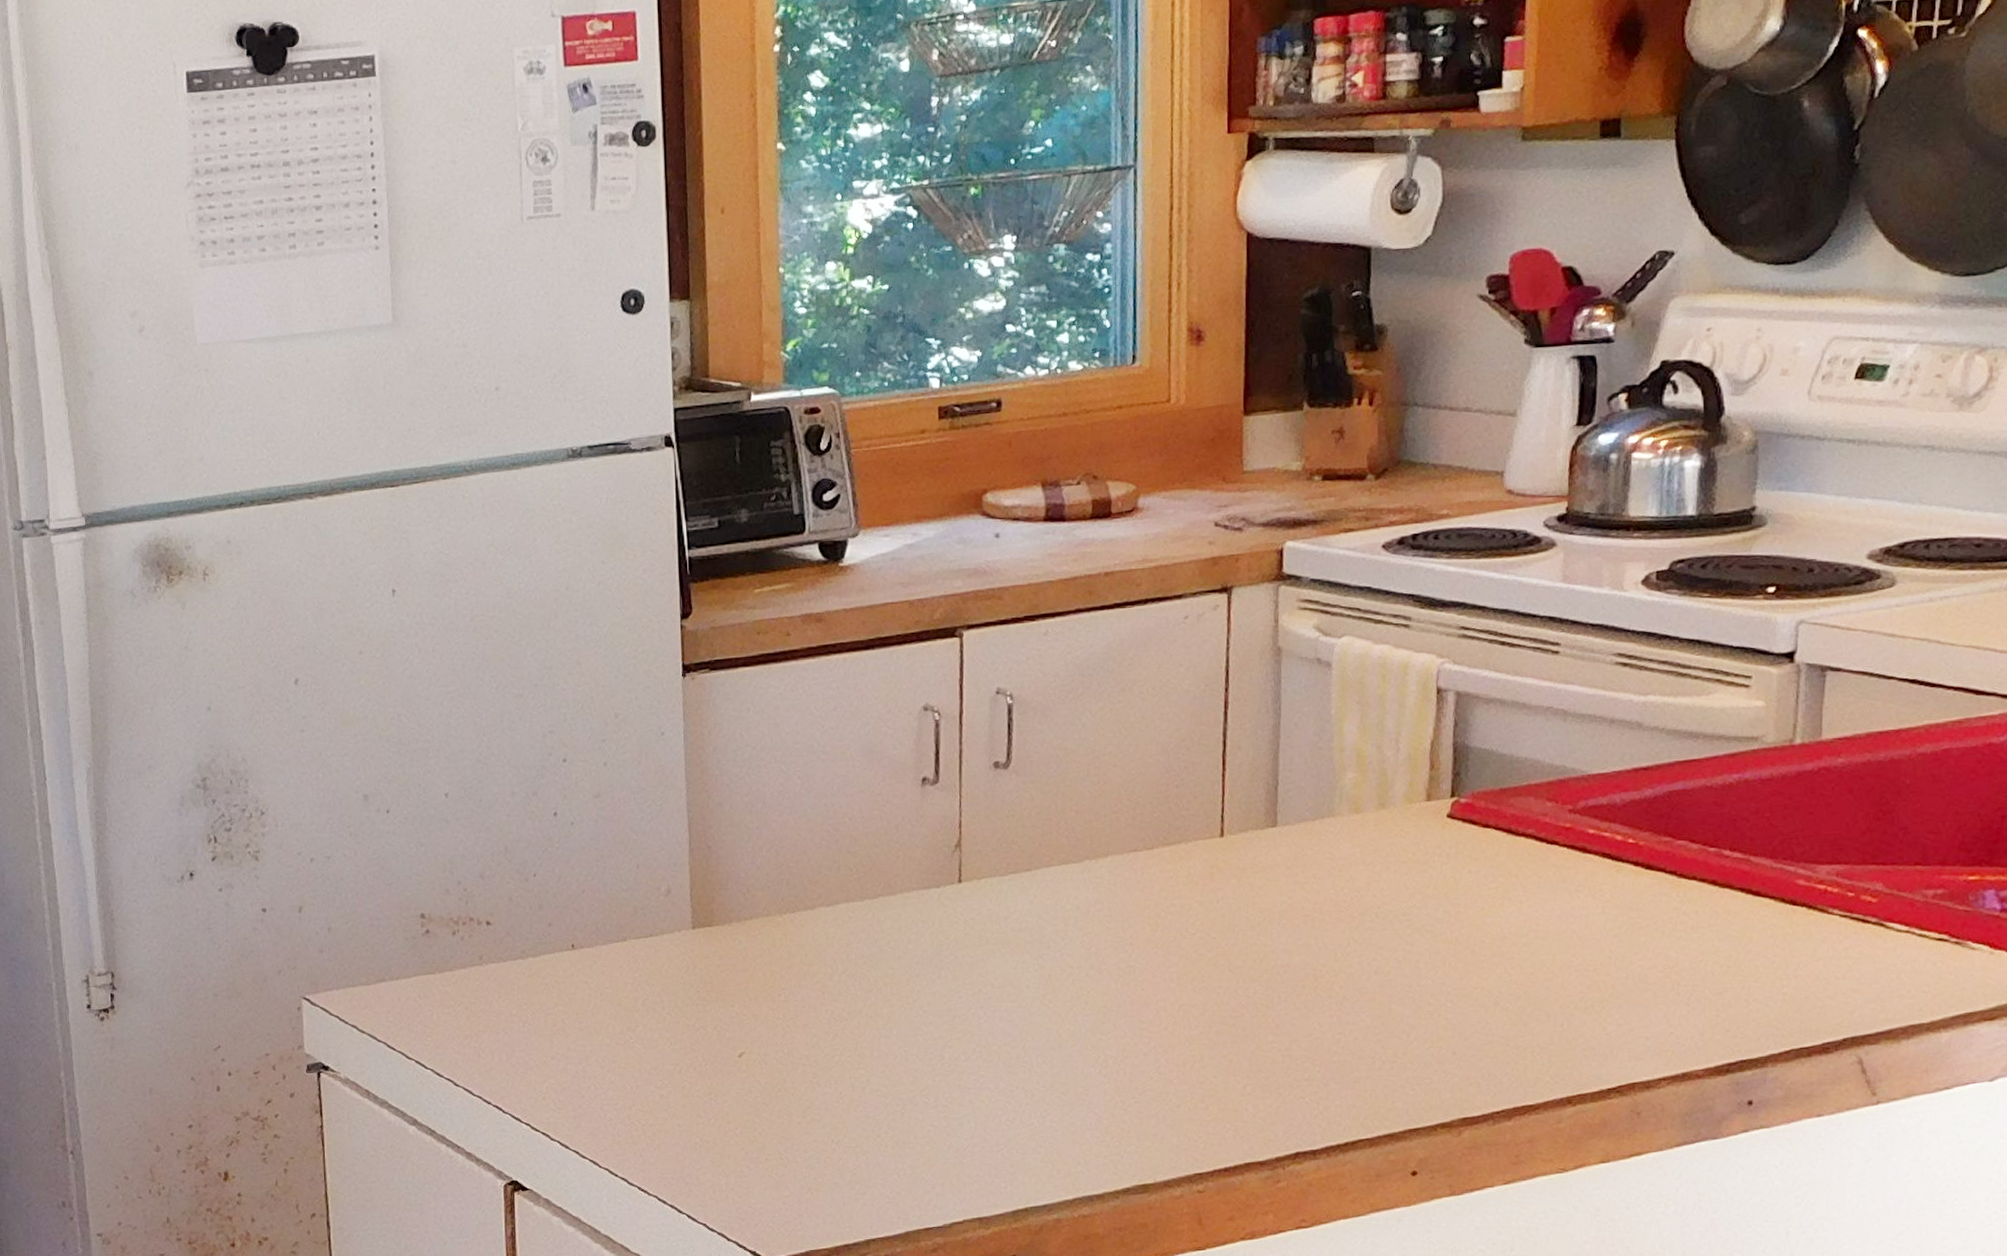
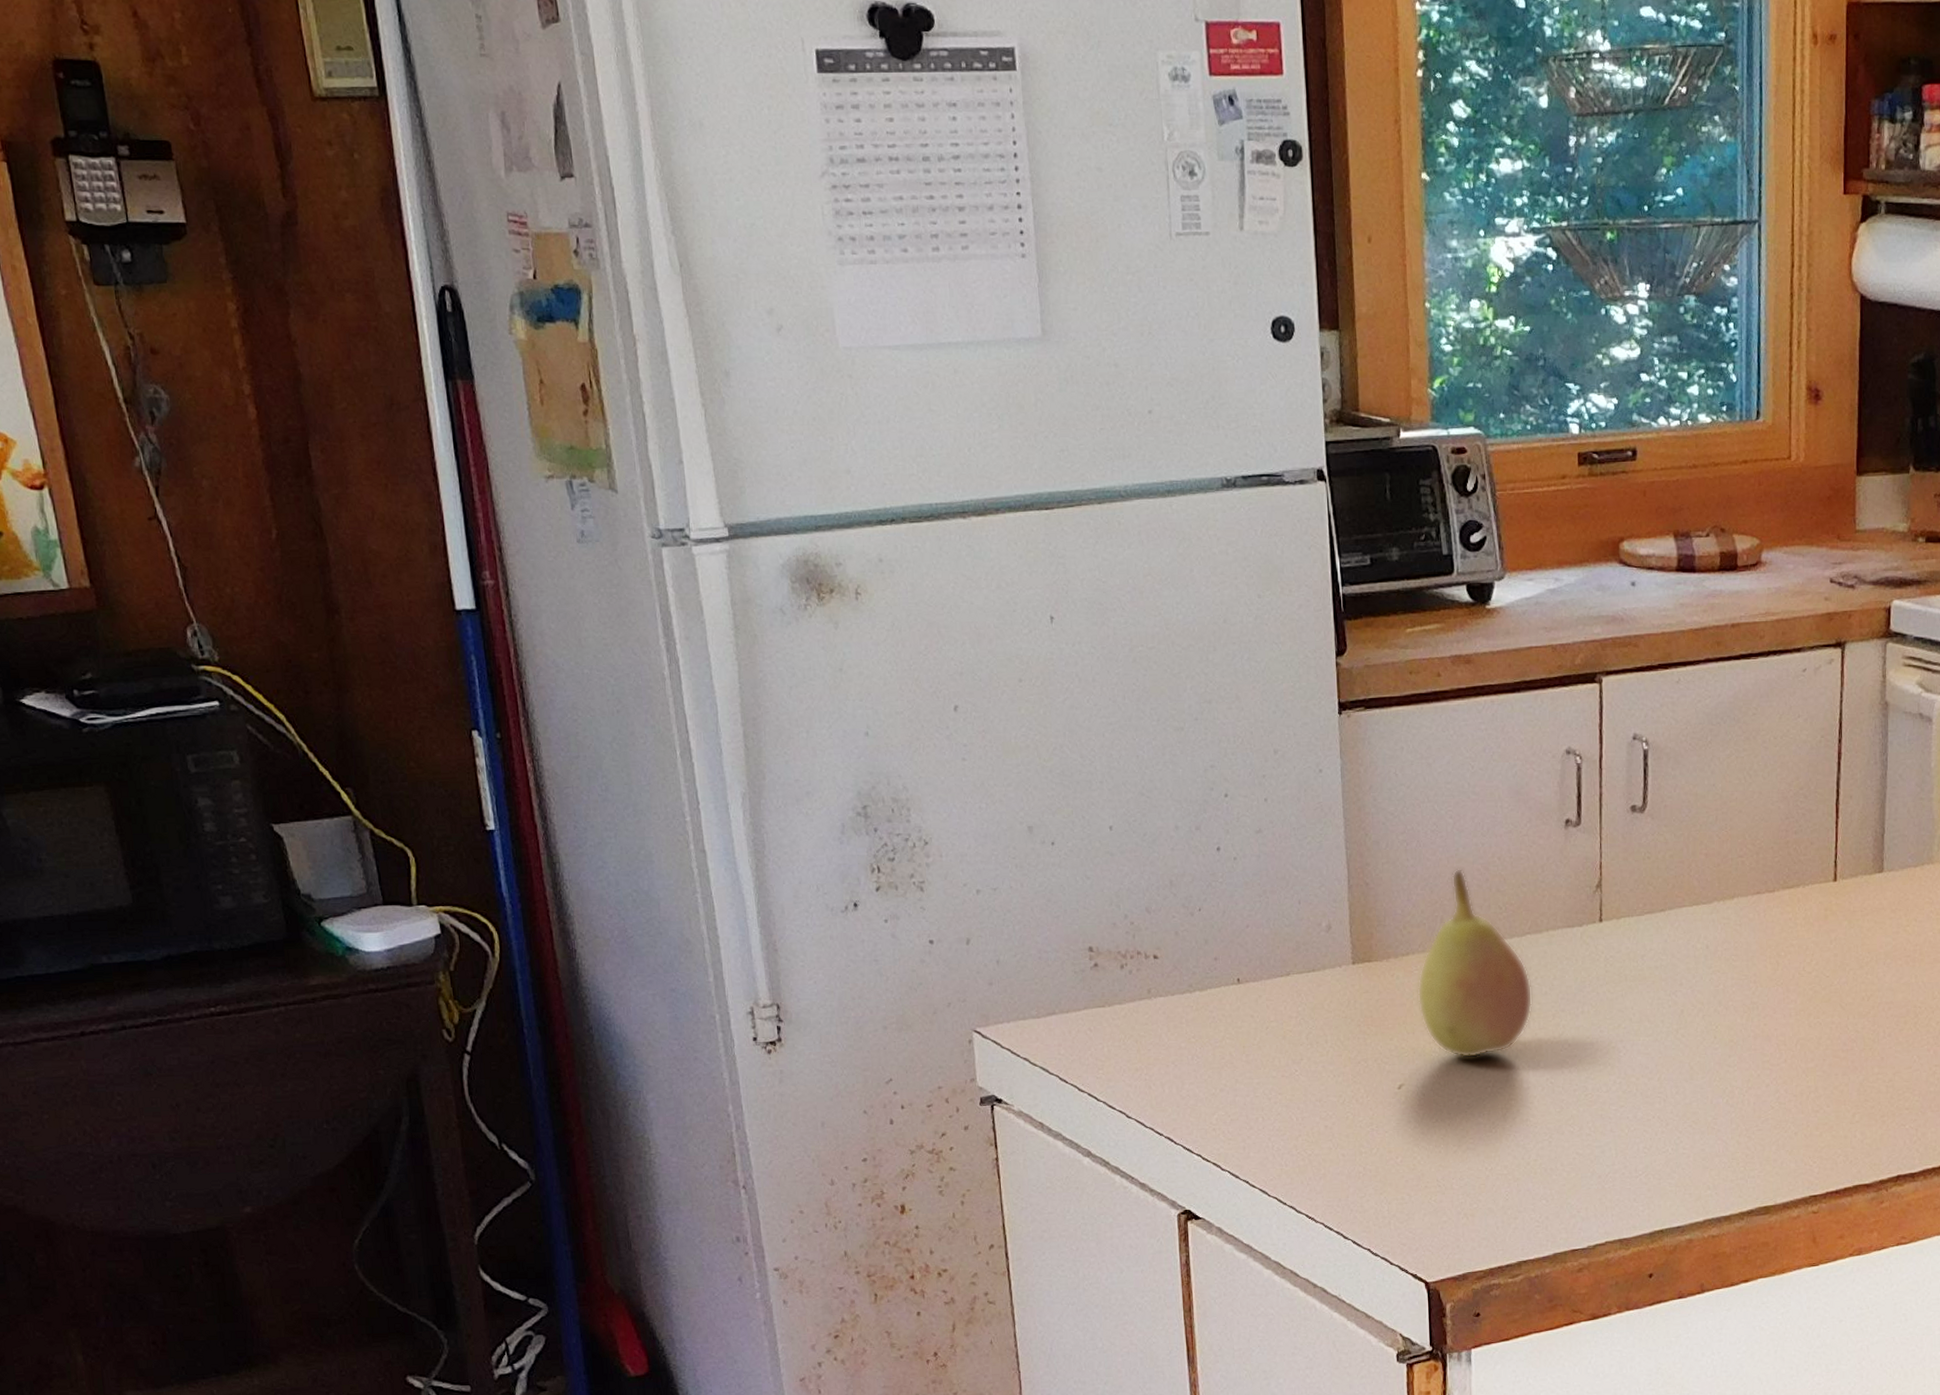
fruit: none [760,830,885,1026] -> present [1417,869,1533,1058]

